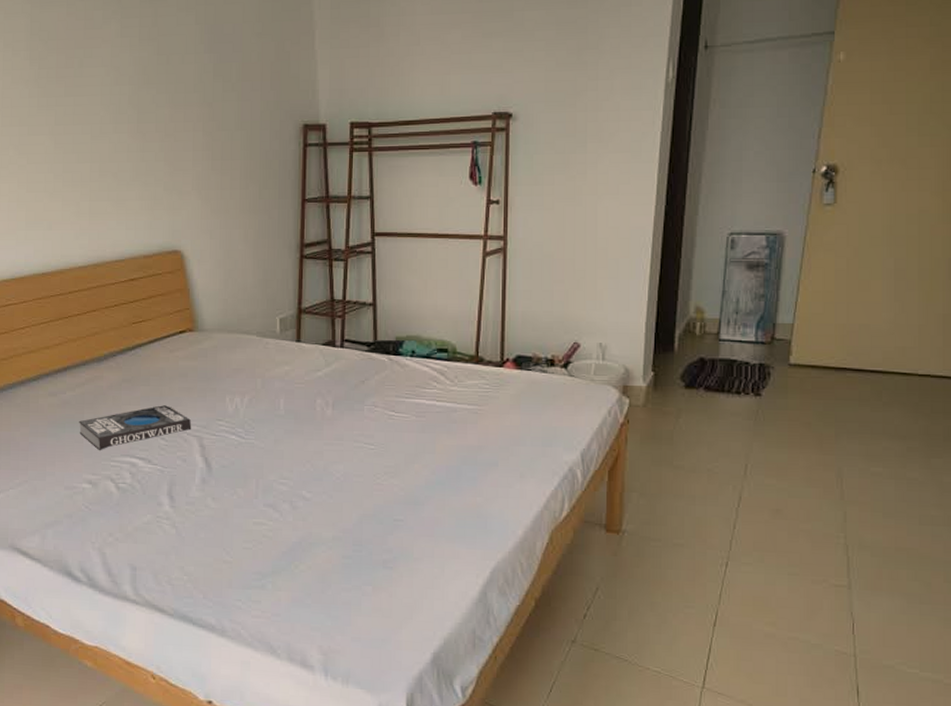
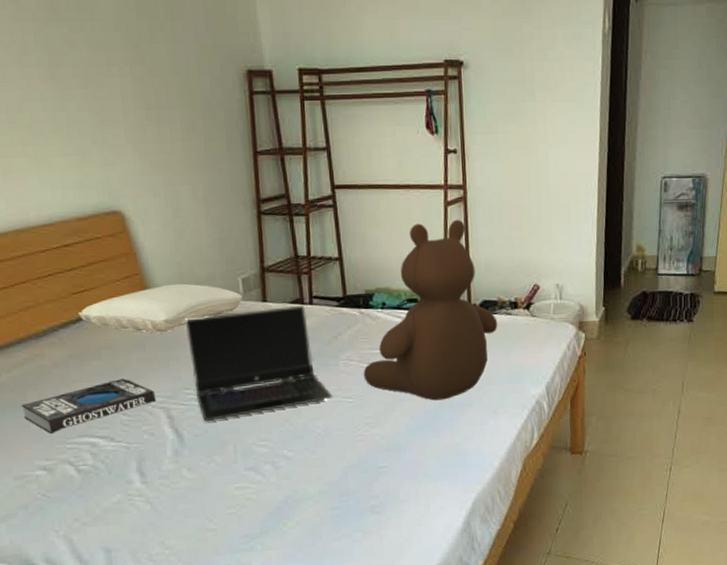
pillow: none [134,320,278,365] -> present [78,283,242,334]
laptop computer: none [224,347,355,454] -> present [184,305,333,422]
bear: none [387,270,531,457] -> present [363,219,498,401]

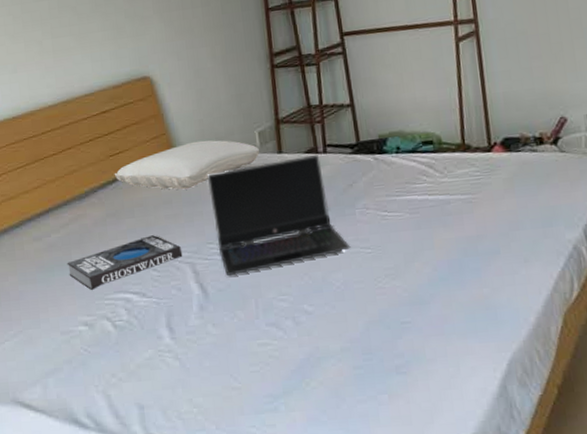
bear: present [363,219,498,401] -> none [380,54,523,249]

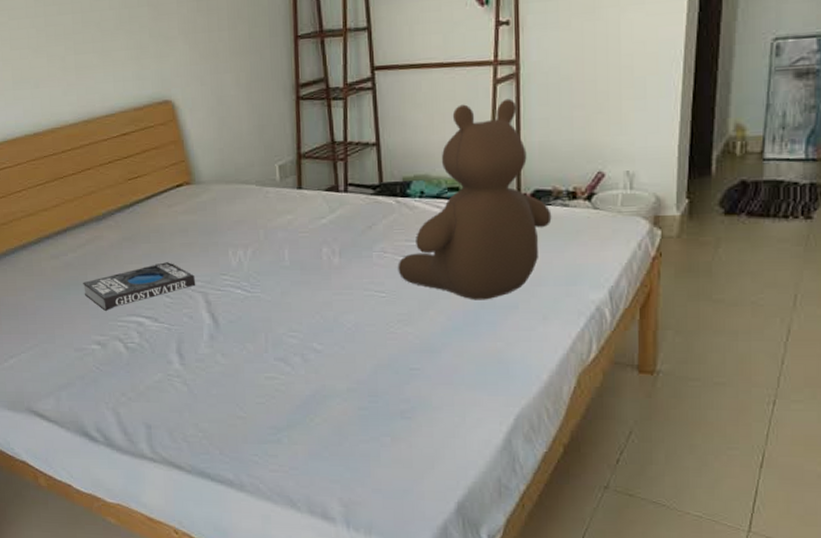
pillow: present [114,140,259,190] -> none [132,170,279,219]
laptop computer: present [207,154,351,277] -> none [224,192,365,309]
bear: none [380,54,523,249] -> present [398,98,552,300]

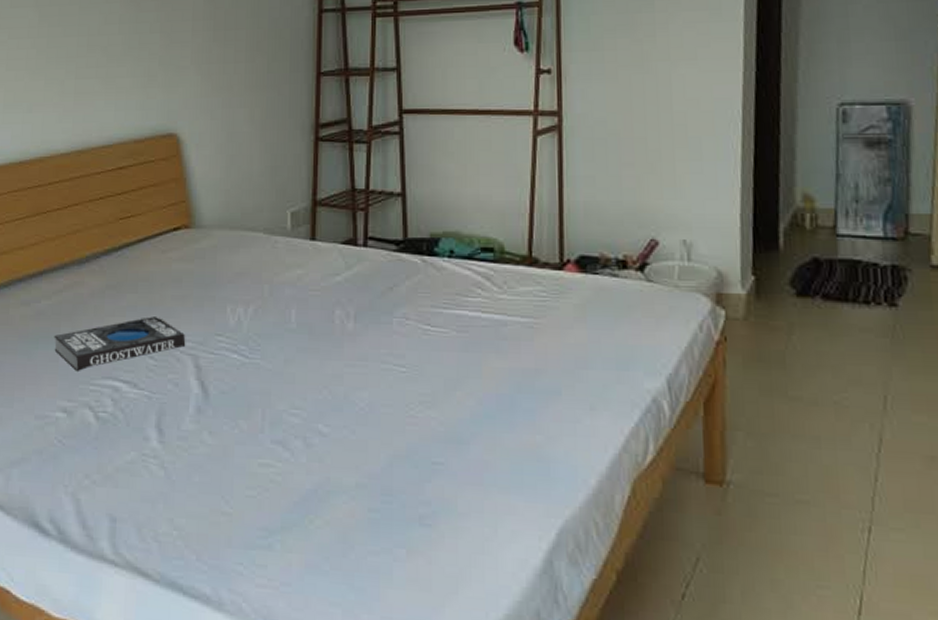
bear: present [398,98,552,300] -> none [421,152,599,383]

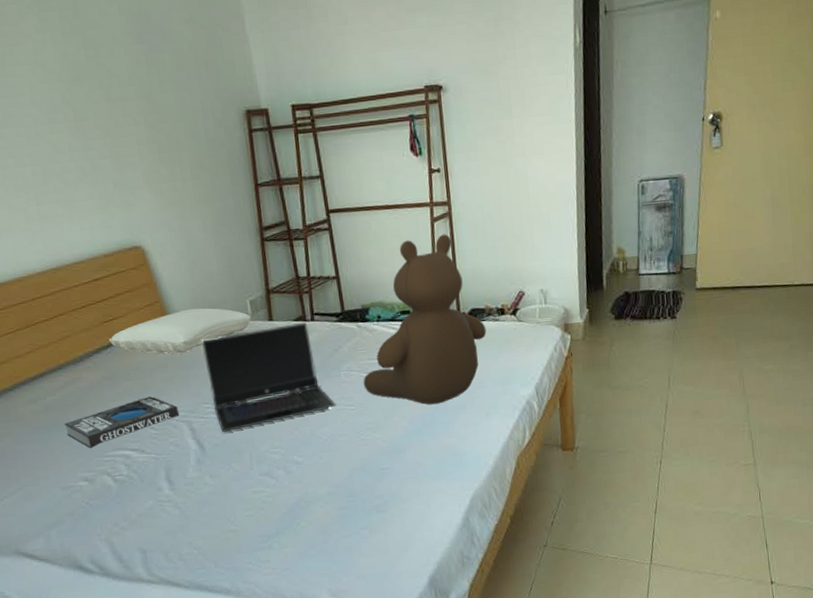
pillow: none [121,214,289,269] -> present [108,308,251,355]
laptop computer: none [225,246,382,378] -> present [201,322,337,433]
bear: none [421,152,599,383] -> present [363,234,487,405]

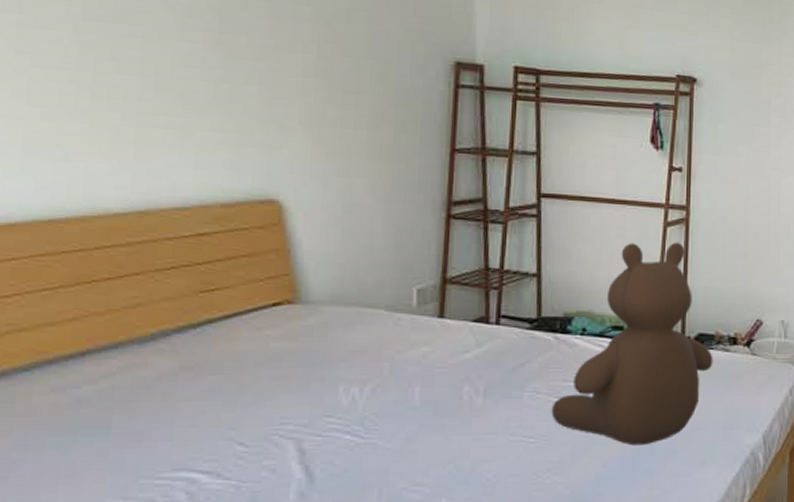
book: present [64,396,179,449] -> none [102,400,285,466]
pillow: present [108,308,251,355] -> none [201,289,415,347]
laptop computer: present [201,322,337,433] -> none [337,324,511,459]

